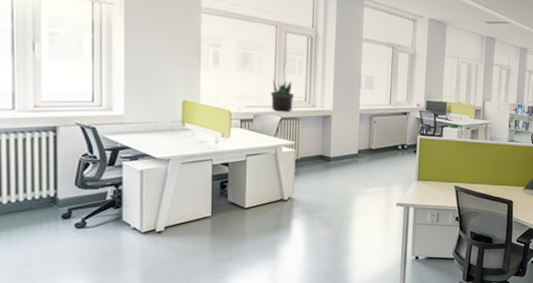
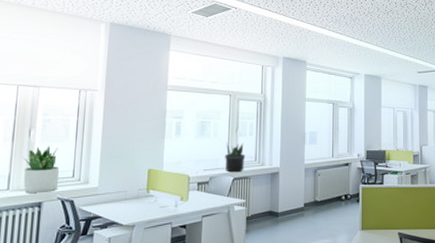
planter: none [28,63,76,117] -> present [23,145,60,194]

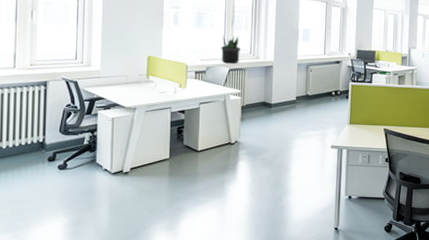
planter: present [23,145,60,194] -> none [27,27,63,74]

